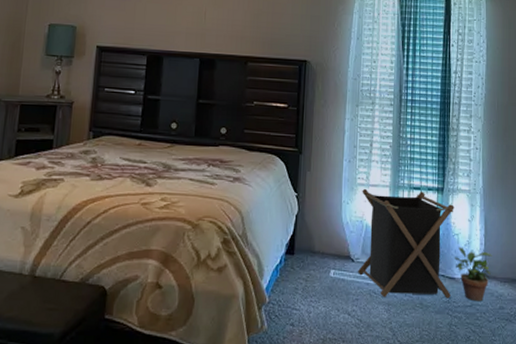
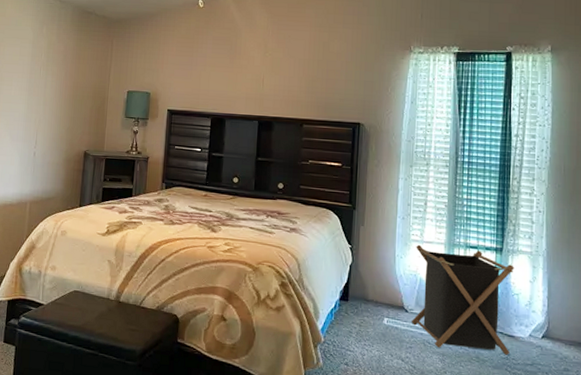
potted plant: present [455,247,492,302] -> none [514,306,556,362]

